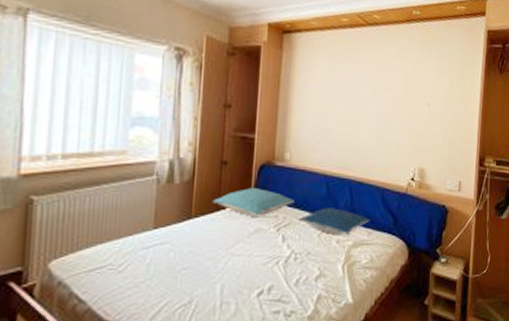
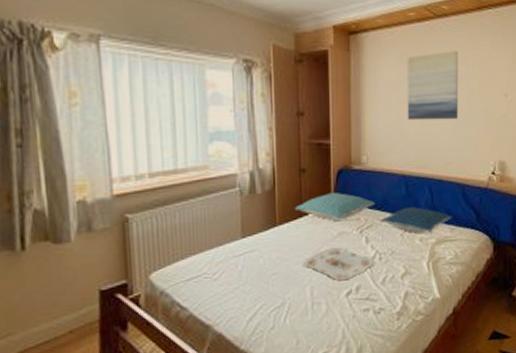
serving tray: none [216,244,289,279] -> present [303,247,374,280]
wall art: none [333,57,386,124] -> present [407,50,458,121]

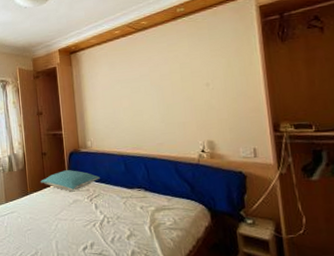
serving tray: present [303,247,374,280] -> none [49,211,103,237]
pillow: present [379,207,451,233] -> none [105,180,167,202]
wall art: present [407,50,458,121] -> none [116,54,164,112]

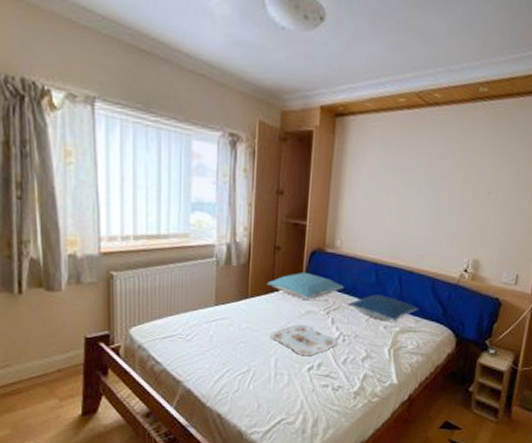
serving tray: none [49,211,103,237] -> present [270,324,337,355]
pillow: none [105,180,167,202] -> present [347,294,418,321]

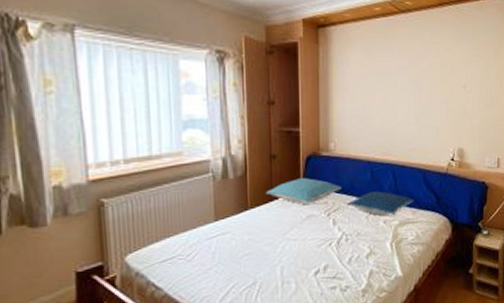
serving tray: present [270,324,337,355] -> none [274,229,341,260]

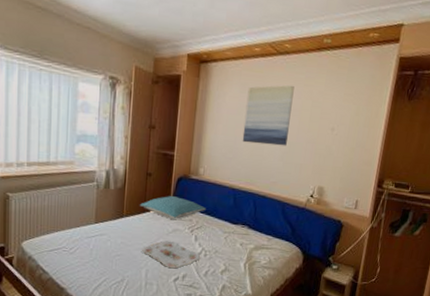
serving tray: none [274,229,341,260] -> present [142,240,200,268]
pillow: present [346,191,413,216] -> none [208,216,270,239]
wall art: none [372,44,421,110] -> present [242,85,294,146]

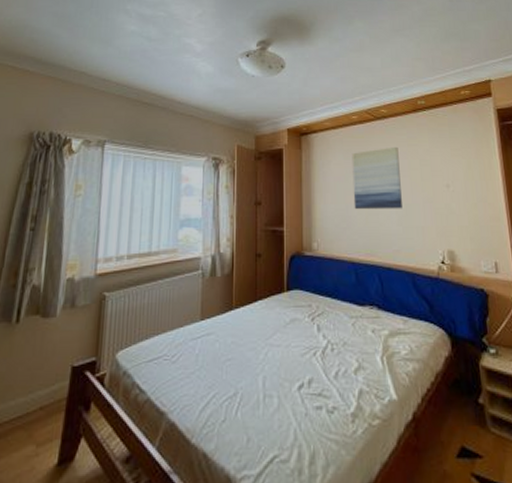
pillow: present [140,196,206,219] -> none [251,278,326,306]
serving tray: present [142,240,200,268] -> none [257,335,326,371]

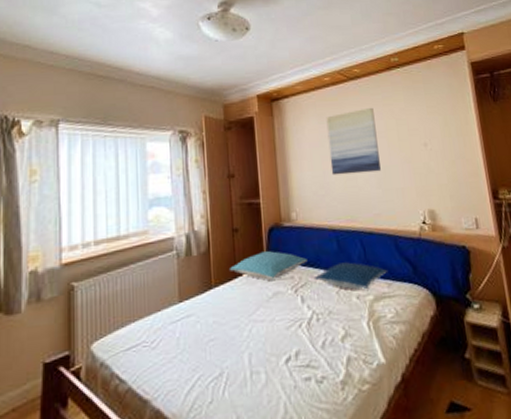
pillow: none [251,278,326,306] -> present [230,251,307,280]
pillow: none [330,295,403,323] -> present [313,262,387,290]

